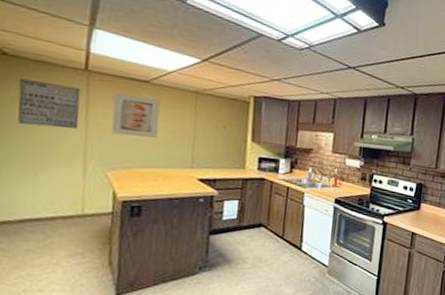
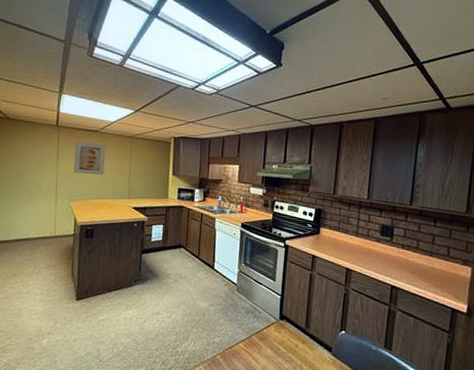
wall art: present [18,78,81,129] -> none [15,135,54,171]

